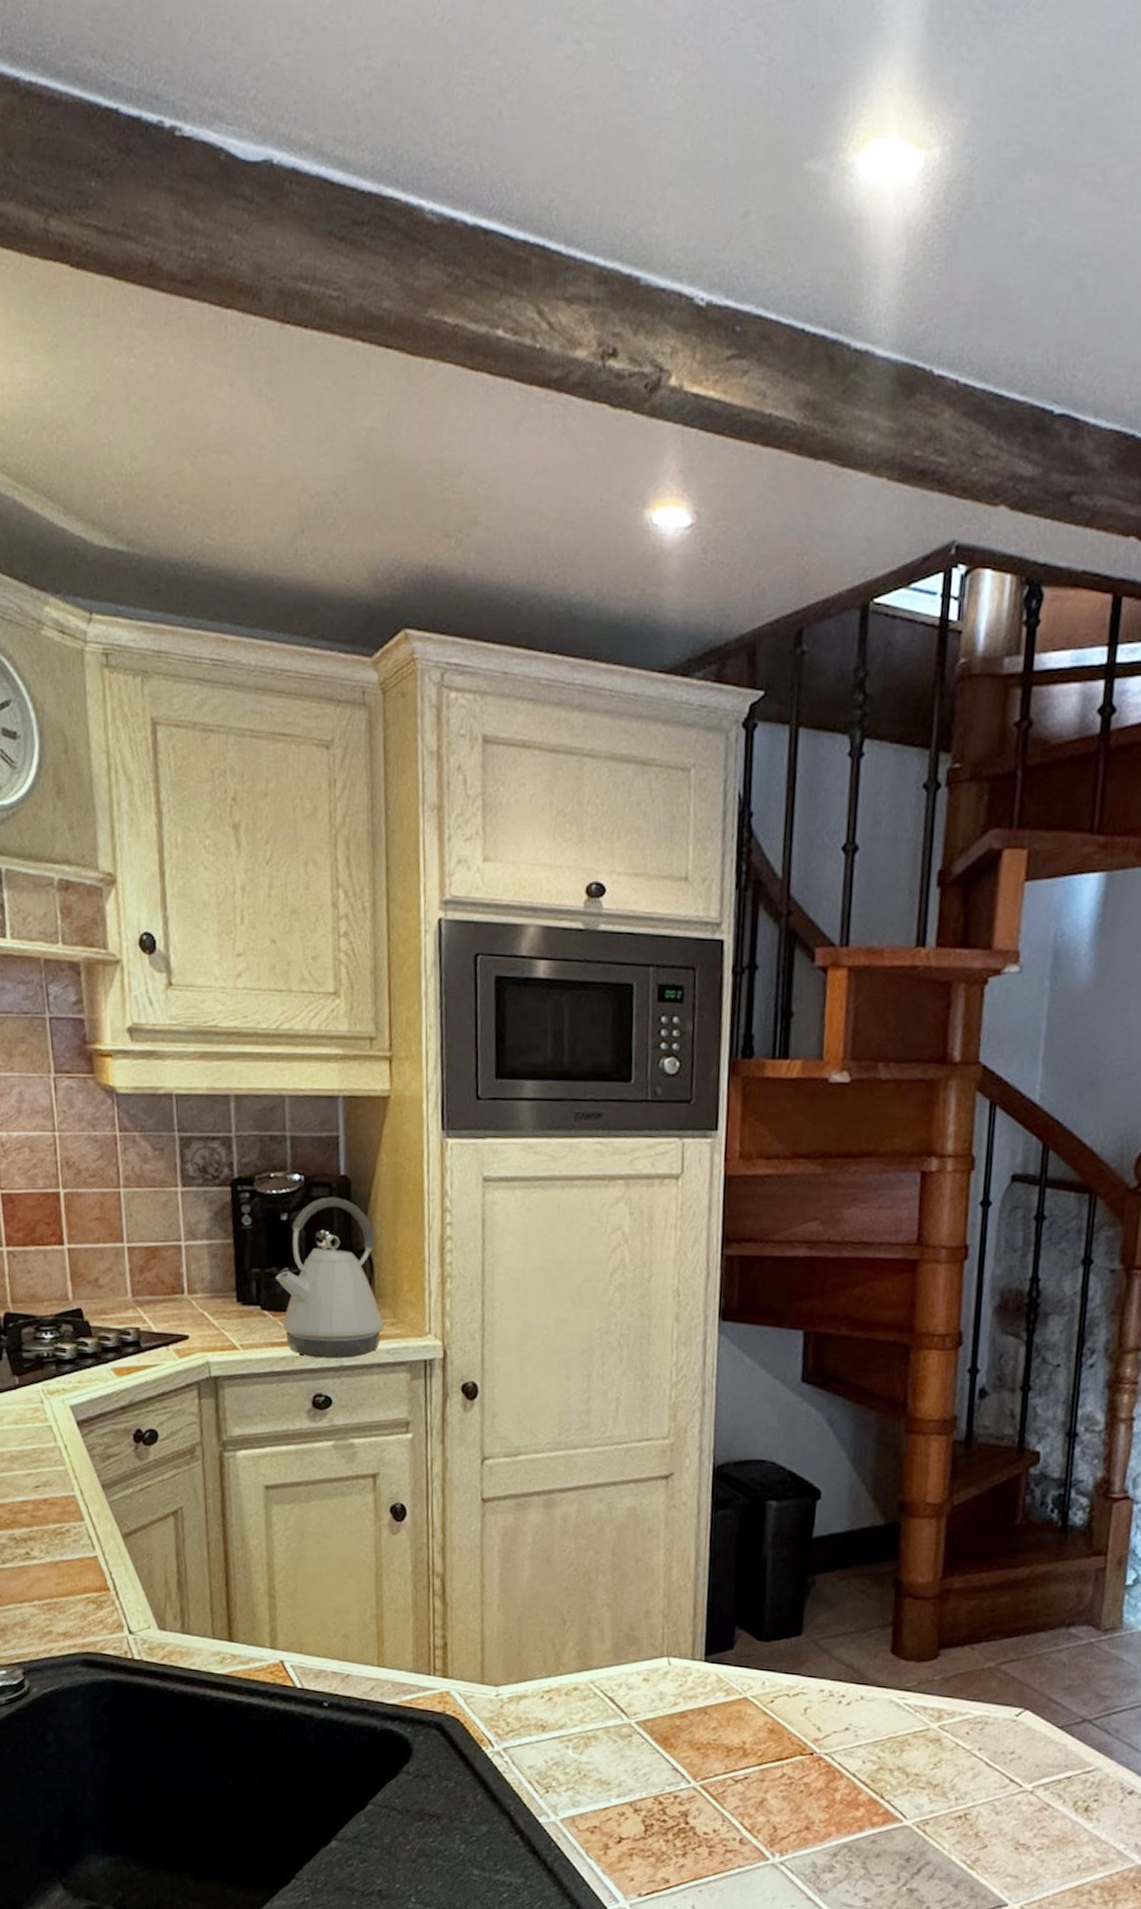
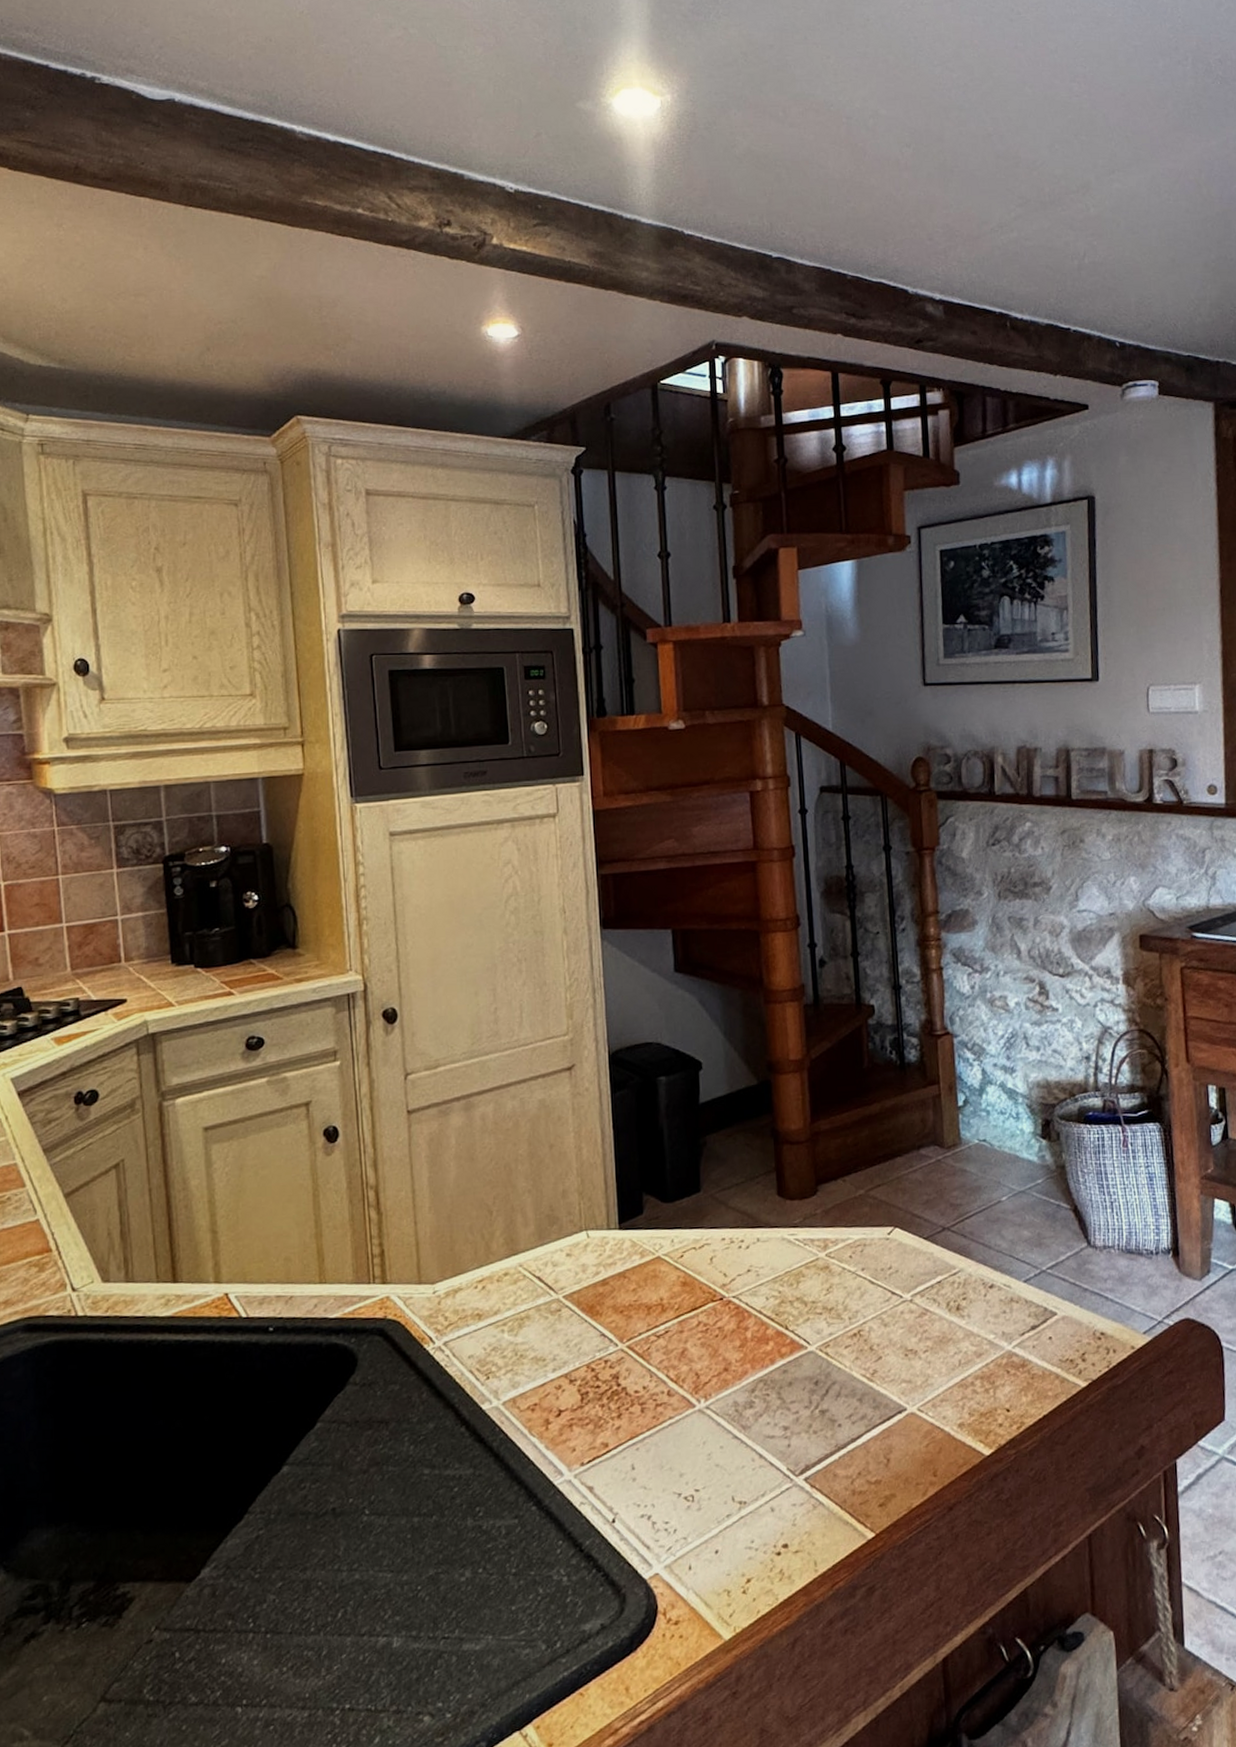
kettle: present [275,1196,384,1359] -> none [207,862,309,1005]

